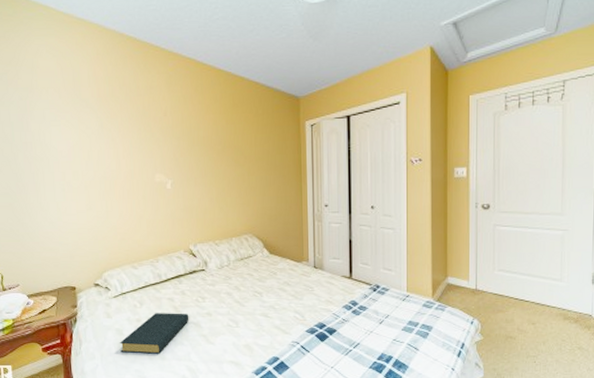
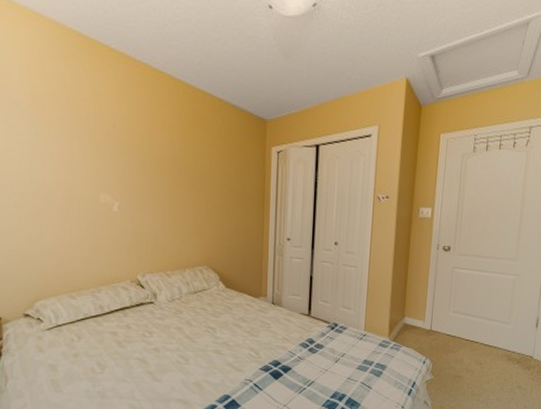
hardback book: present [120,313,189,354] -> none [53,348,134,392]

